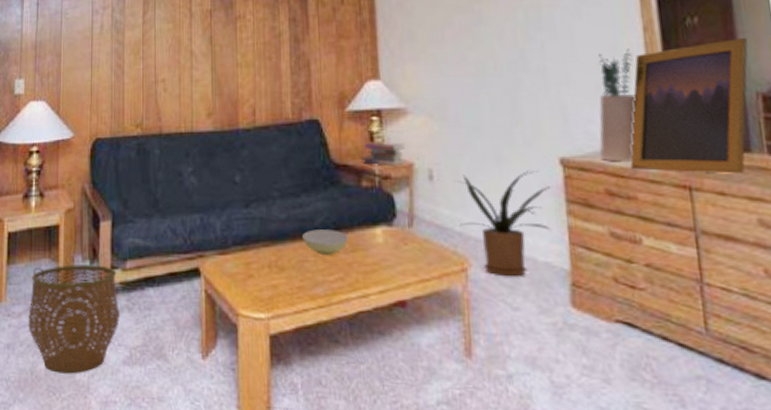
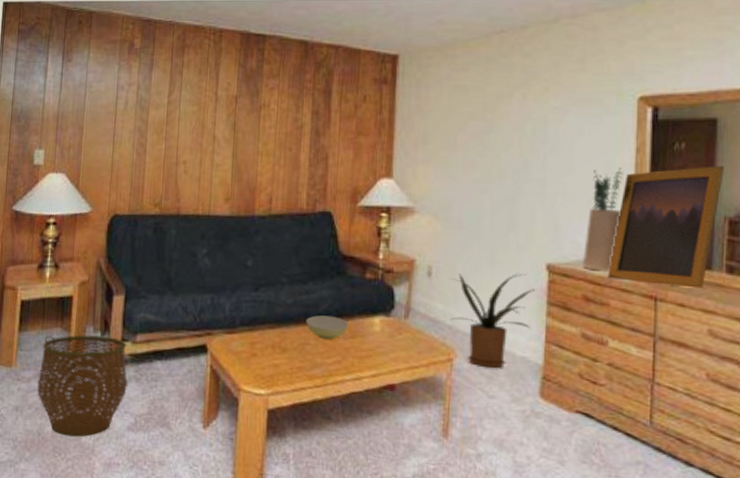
books: present [361,142,405,166] -> none [367,237,409,261]

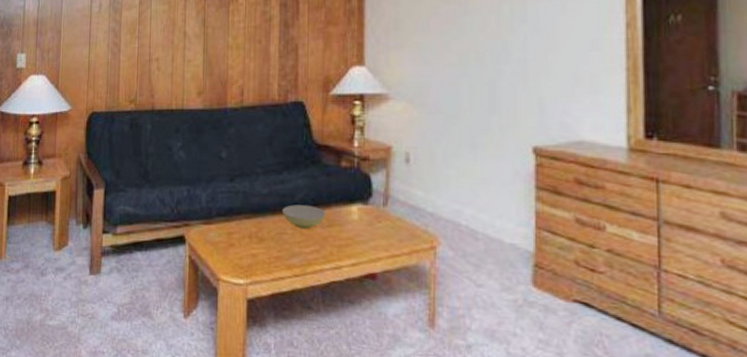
basket: present [37,335,128,437] -> none [25,227,110,326]
house plant: present [450,273,538,368] -> none [430,158,524,256]
vase: present [582,167,623,272] -> none [571,44,613,153]
picture frame: present [607,166,724,289] -> none [601,37,728,168]

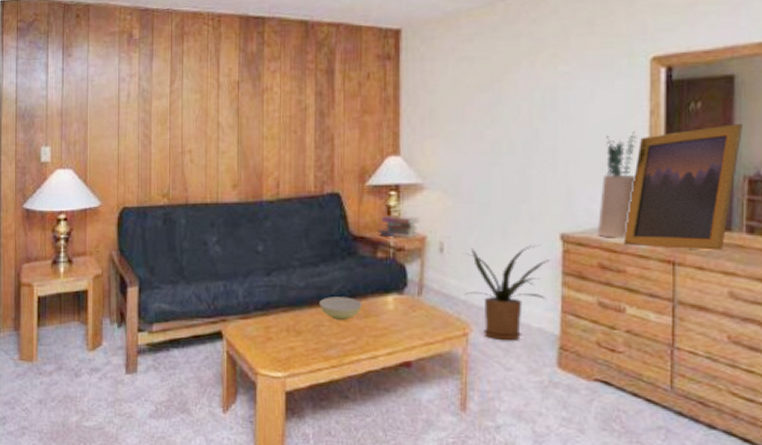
books: none [342,125,384,149] -> present [378,216,419,239]
house plant: none [430,158,524,256] -> present [463,245,552,340]
vase: none [571,44,613,153] -> present [596,131,637,238]
picture frame: none [601,37,728,168] -> present [623,124,742,251]

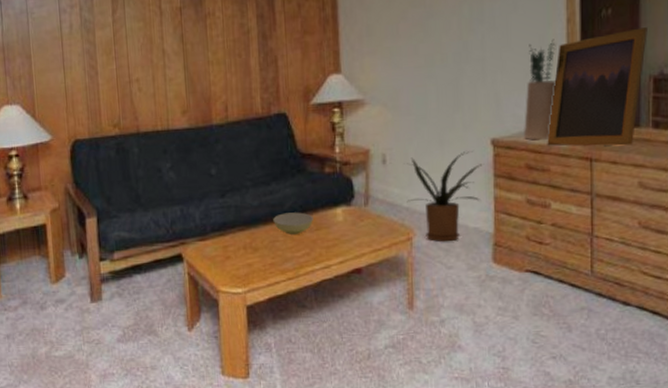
books: present [378,216,419,239] -> none [324,131,363,153]

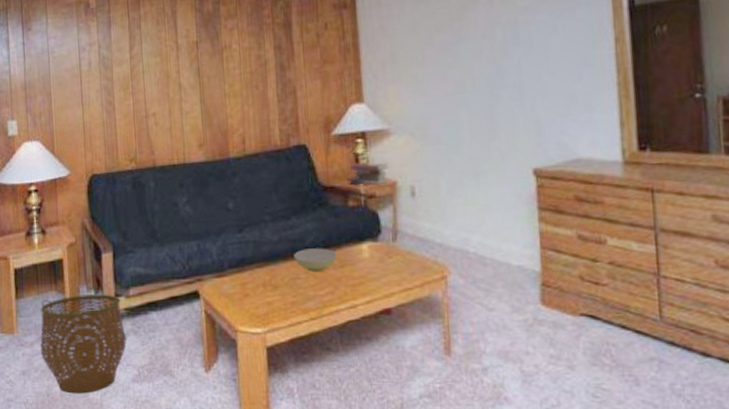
basket: none [24,258,112,355] -> present [40,294,127,394]
books: none [324,131,363,153] -> present [347,162,389,186]
house plant: present [404,151,485,241] -> none [435,182,527,281]
vase: present [523,39,556,141] -> none [569,60,606,170]
picture frame: present [547,27,647,147] -> none [598,44,712,176]

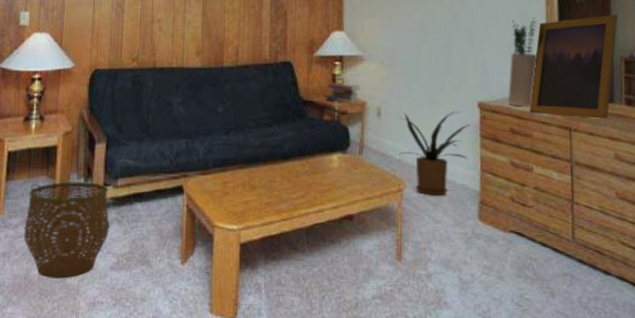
bowl: present [294,248,337,272] -> none [272,155,310,176]
house plant: none [435,182,527,281] -> present [397,111,472,196]
vase: none [569,60,606,170] -> present [507,17,537,107]
picture frame: none [598,44,712,176] -> present [529,15,618,119]

